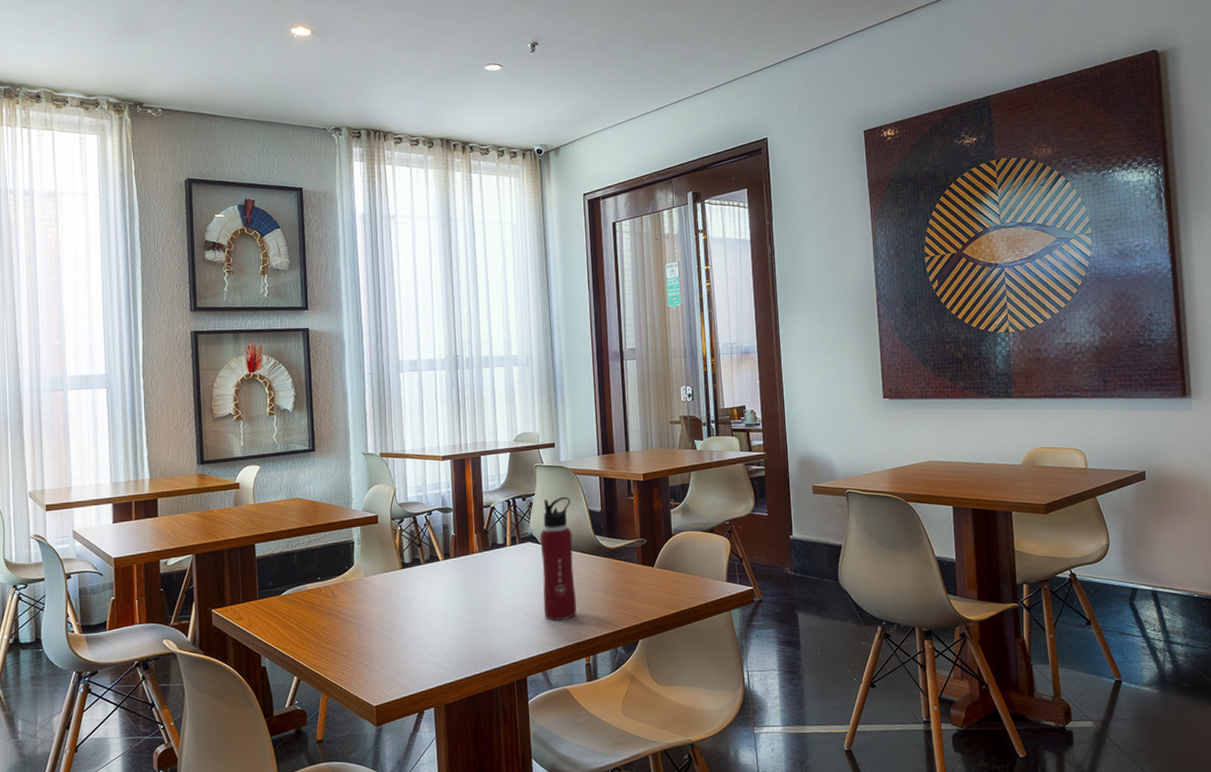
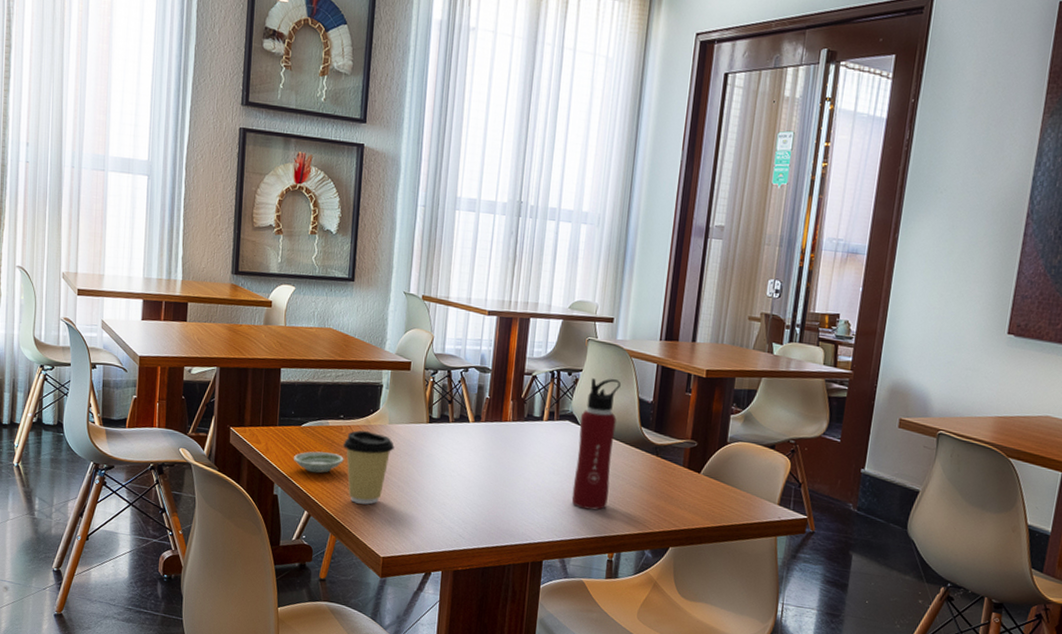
saucer: none [277,615,326,638] -> present [294,451,344,473]
coffee cup: none [323,587,373,659] -> present [342,430,394,505]

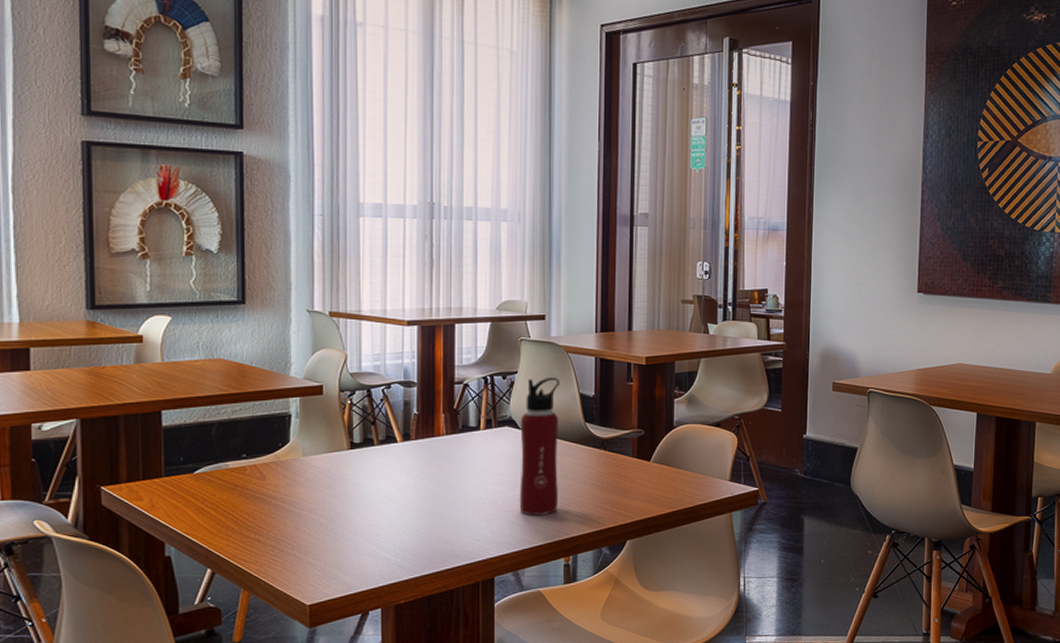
saucer: present [294,451,344,473] -> none [188,498,251,524]
coffee cup: present [342,430,394,505] -> none [248,467,312,550]

